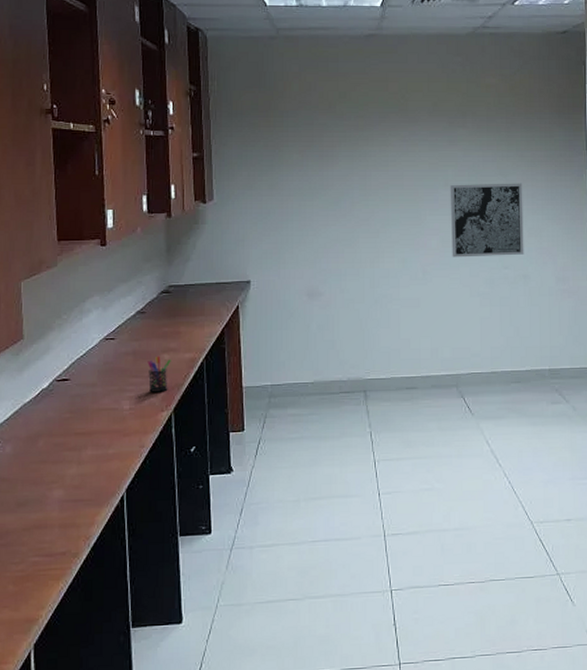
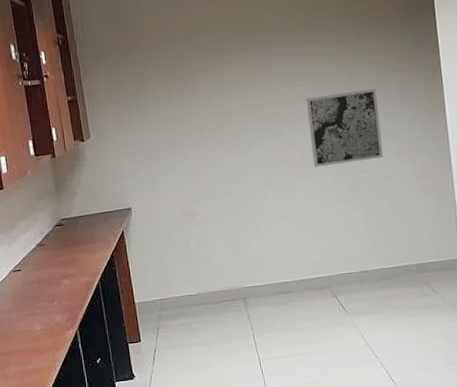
pen holder: present [147,356,171,392] -> none [51,282,71,314]

